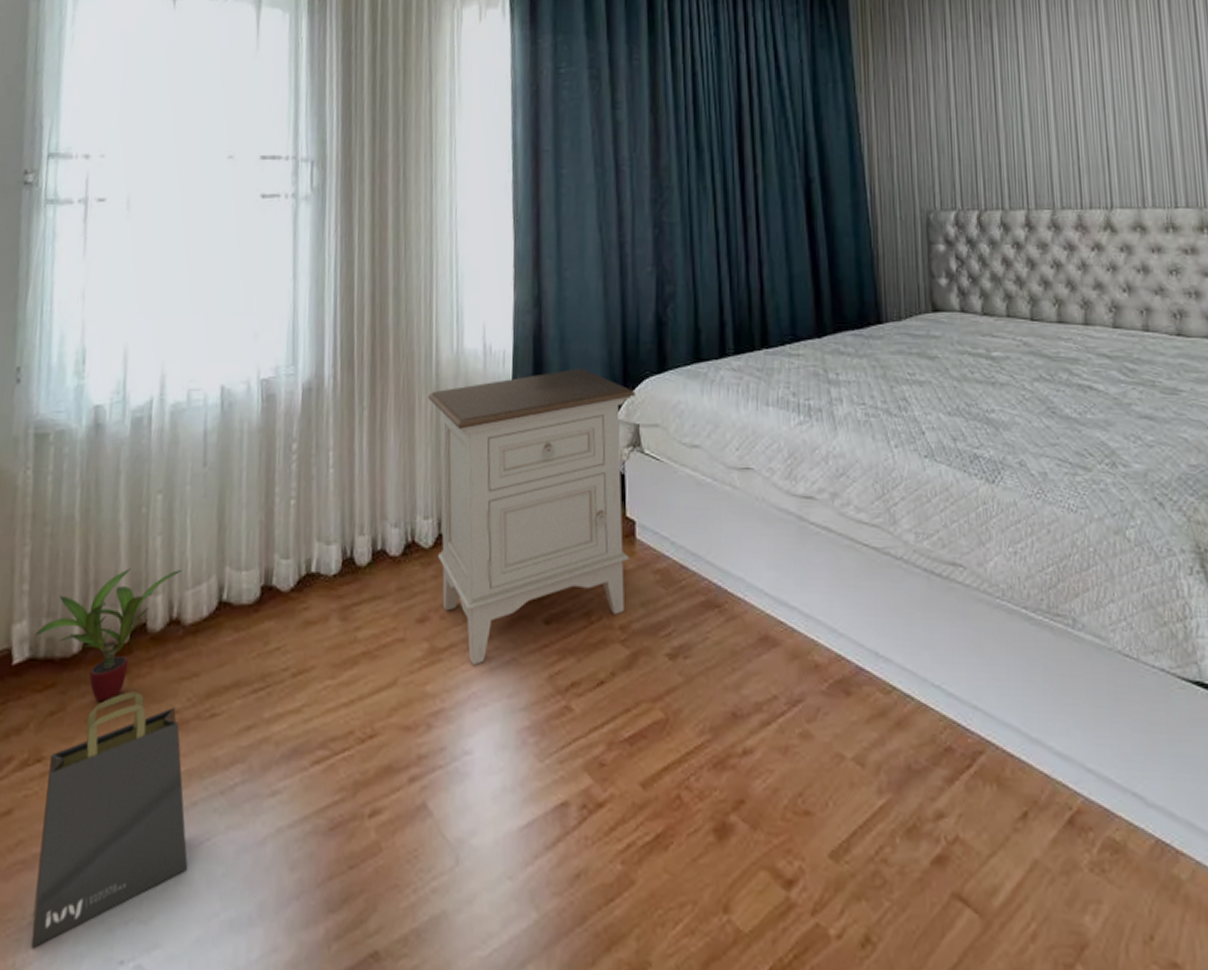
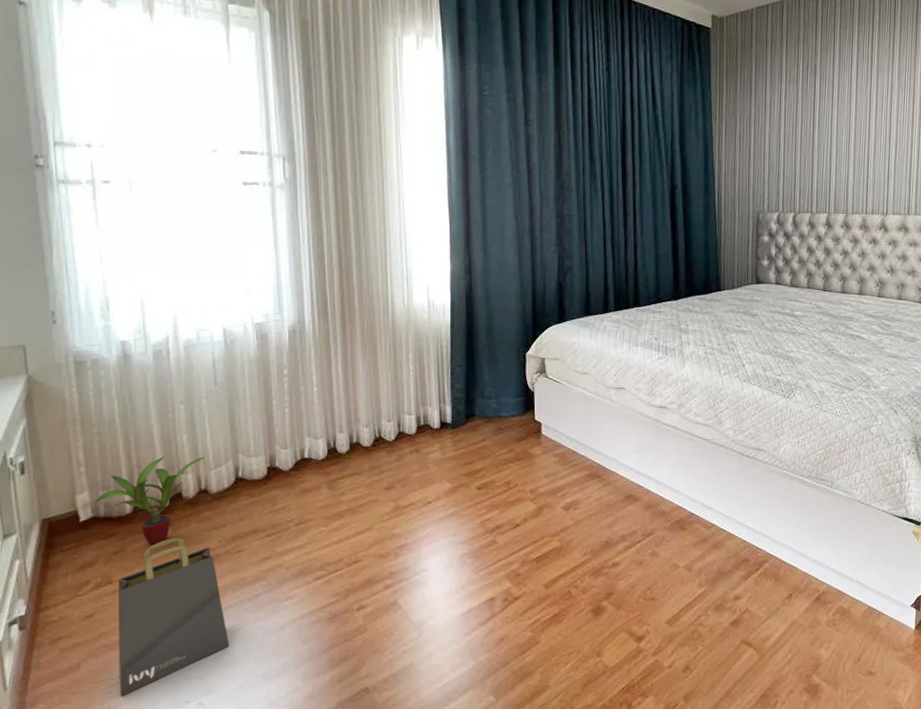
nightstand: present [428,367,635,666] -> none [387,318,542,517]

